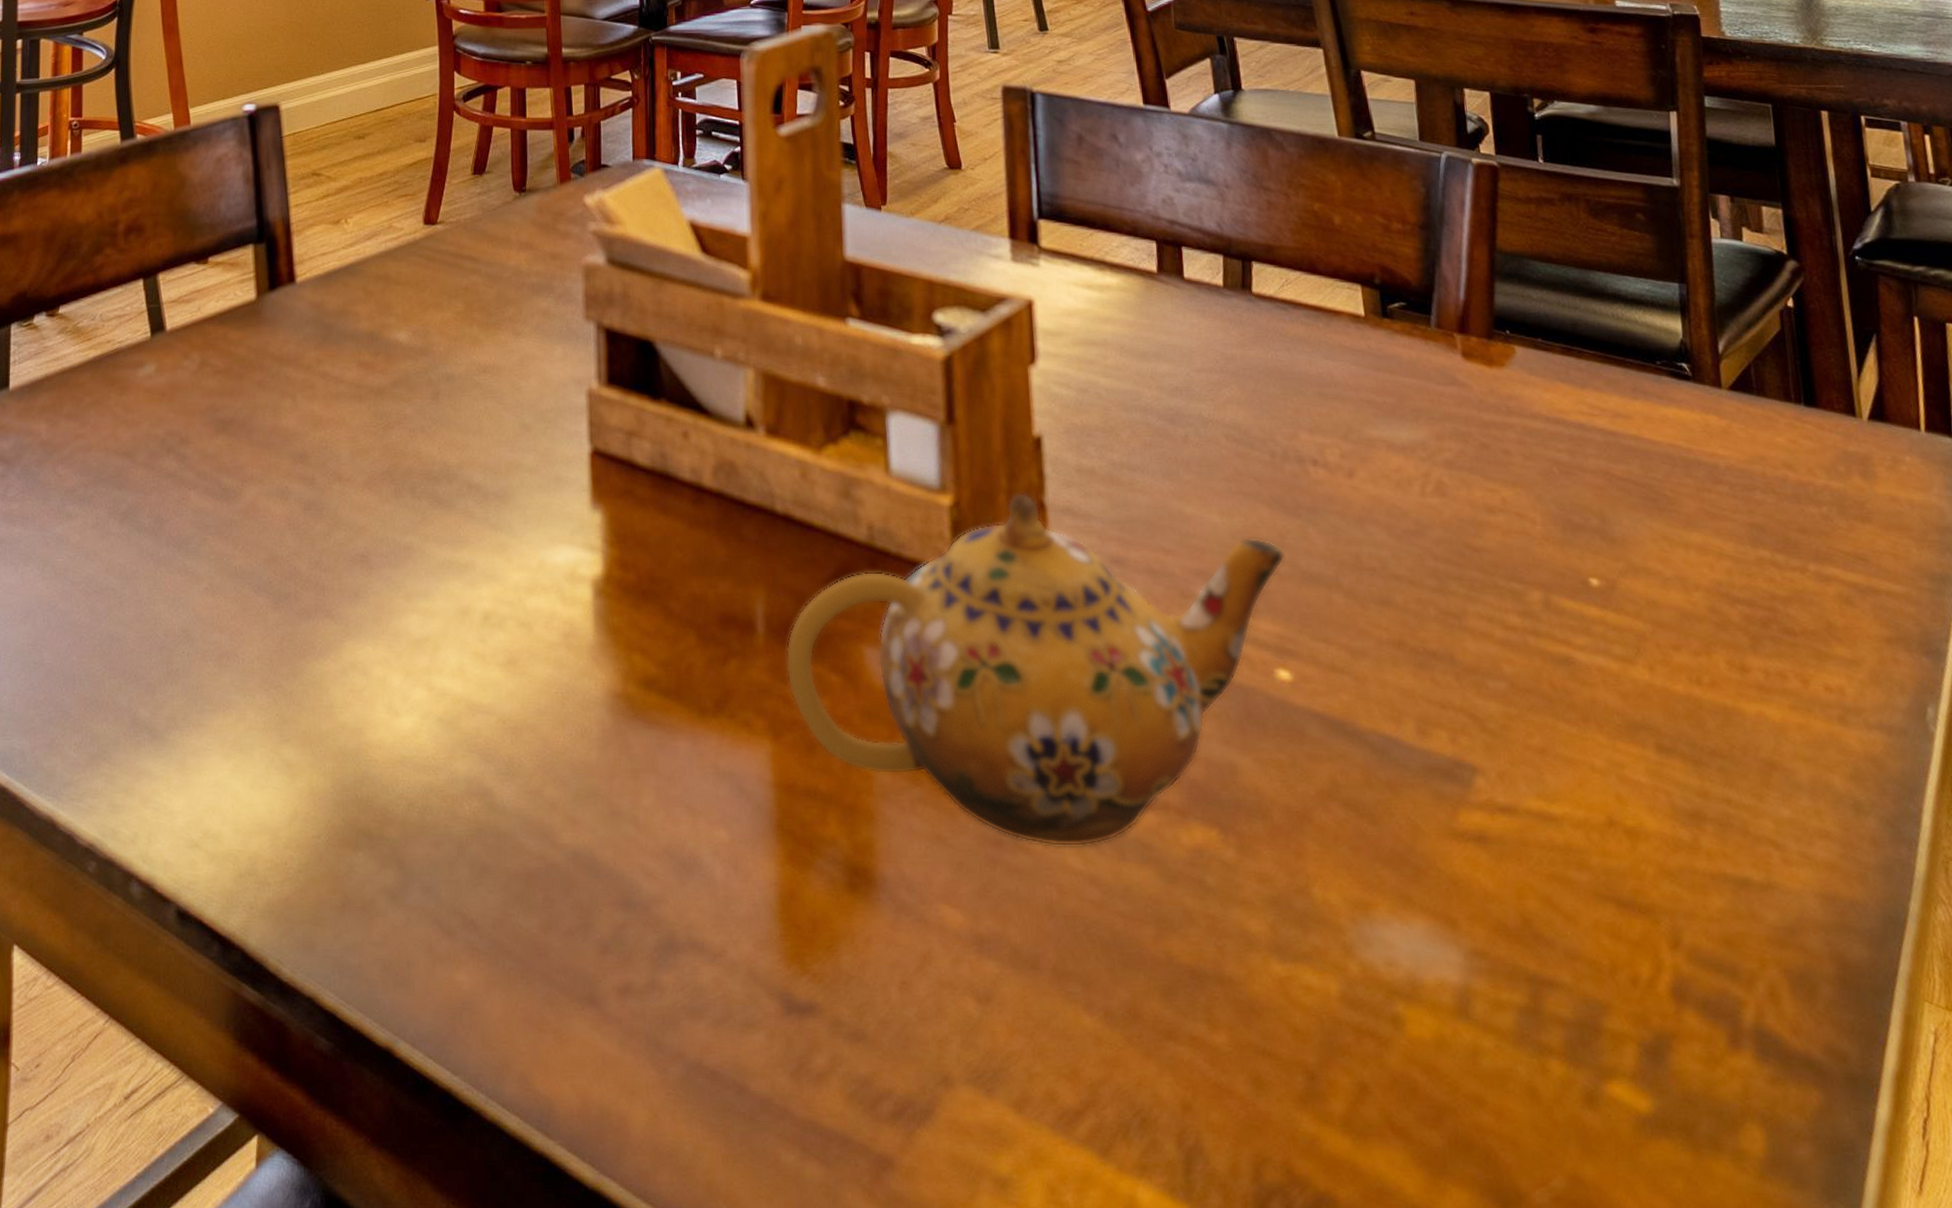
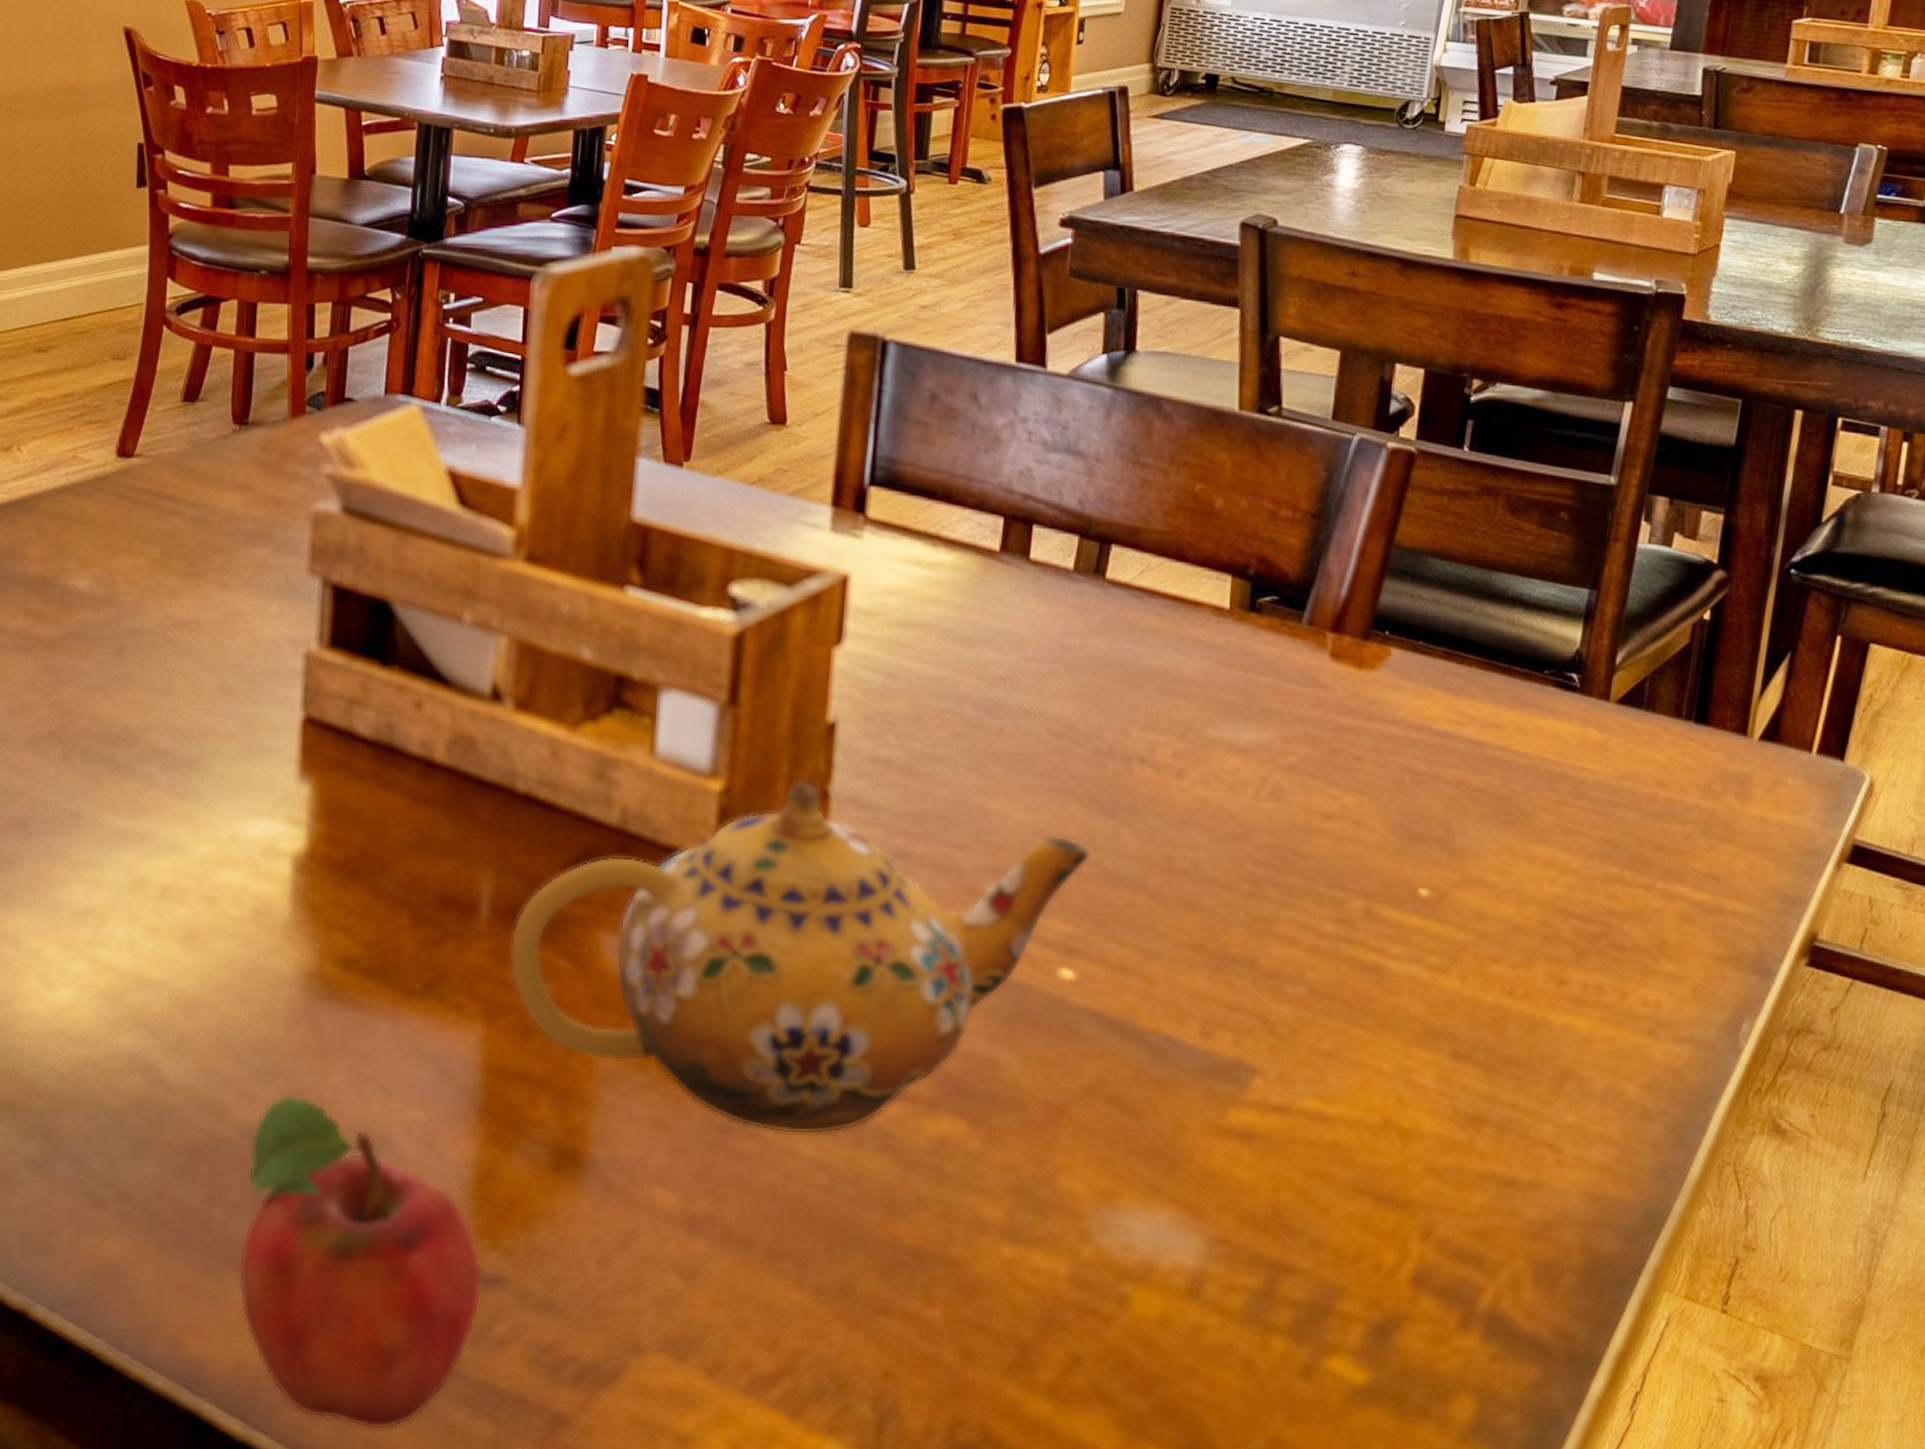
fruit: none [576,816,798,1174] -> present [238,1093,483,1430]

